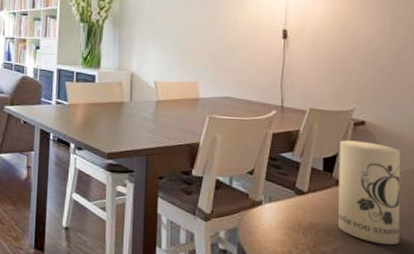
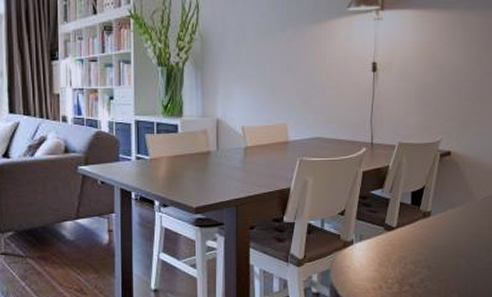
candle: present [338,140,401,245] -> none [425,172,483,270]

